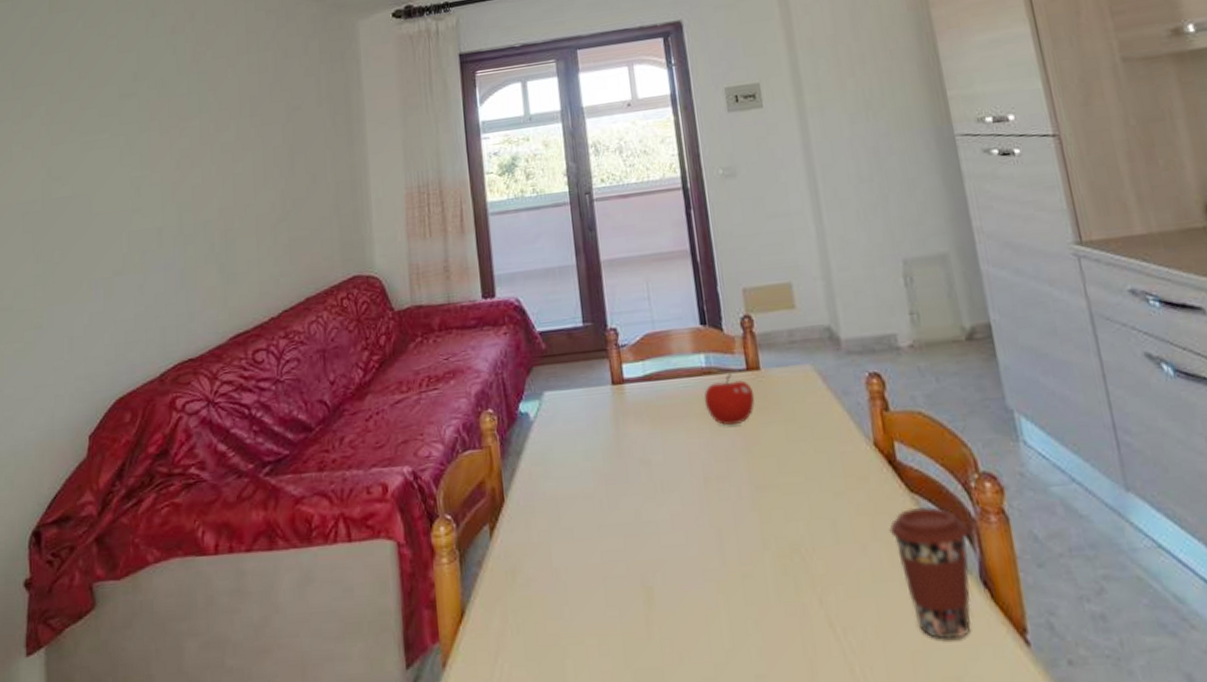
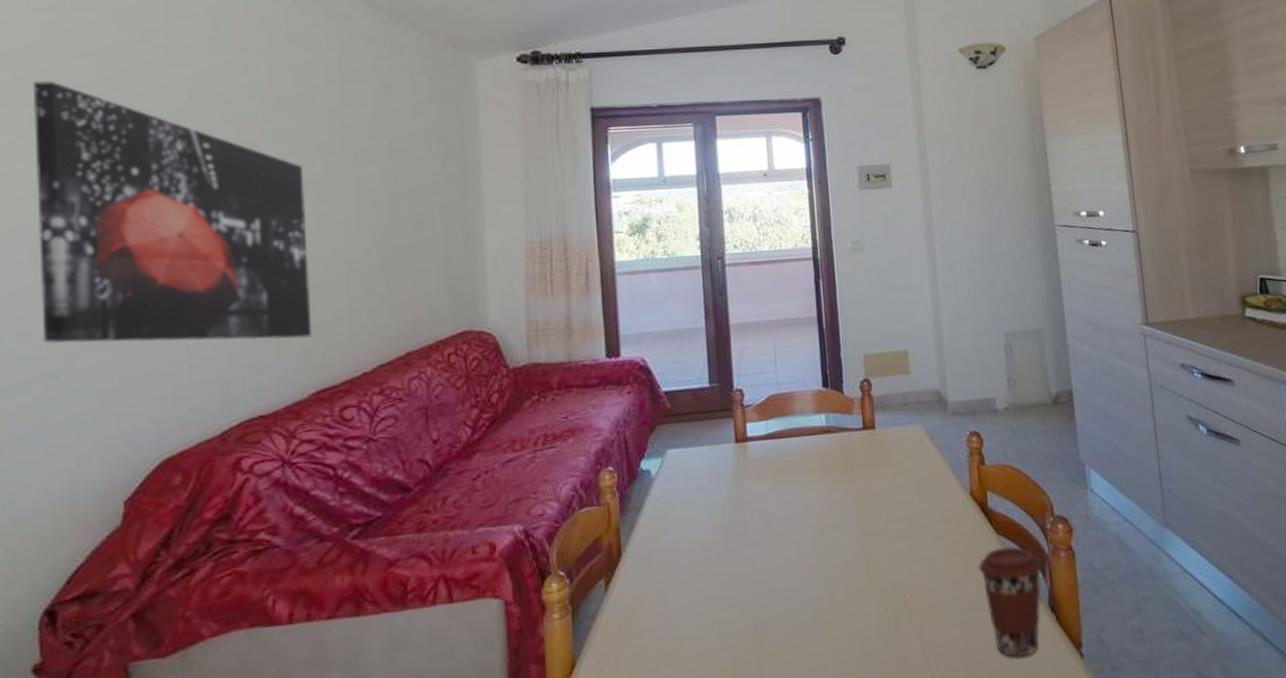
wall art: none [24,75,230,298] -> present [32,81,313,344]
fruit: present [704,373,755,426] -> none [822,432,869,480]

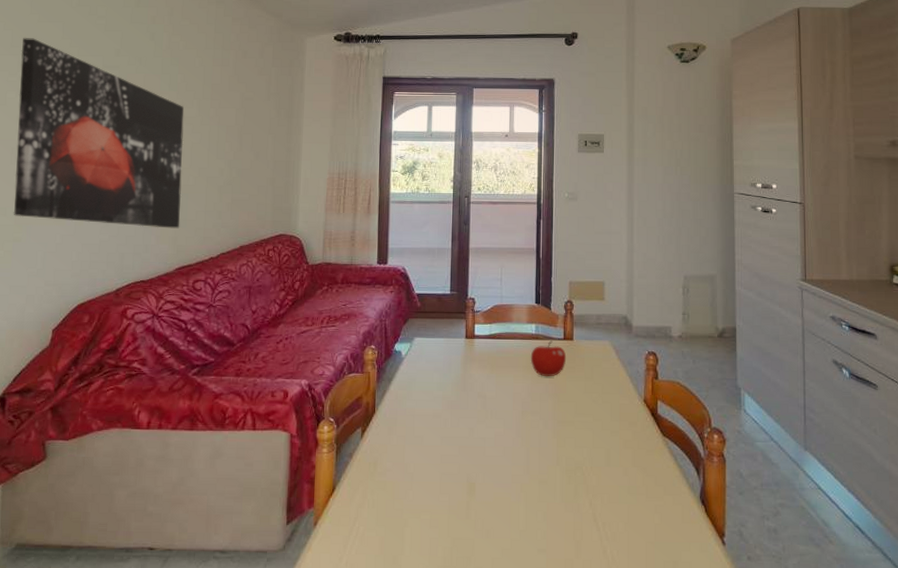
fruit: none [822,432,869,480] -> present [530,340,567,377]
coffee cup: present [978,546,1042,657] -> none [645,446,698,536]

